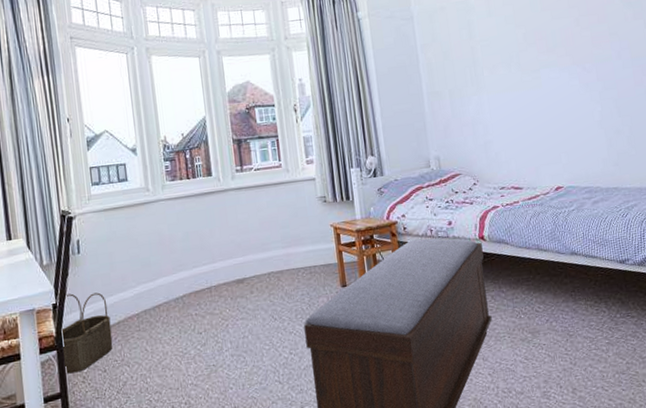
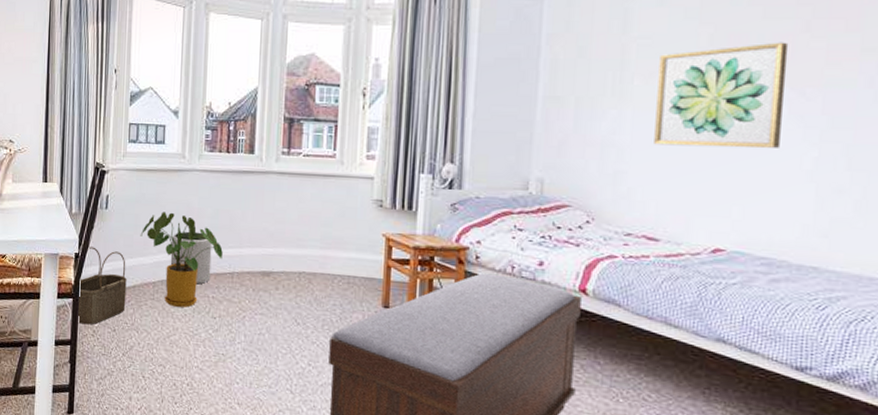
house plant: none [117,243,199,333] -> present [140,211,223,308]
plant pot: none [148,256,191,306] -> present [170,232,212,285]
wall art: none [496,34,579,118] -> present [654,42,789,148]

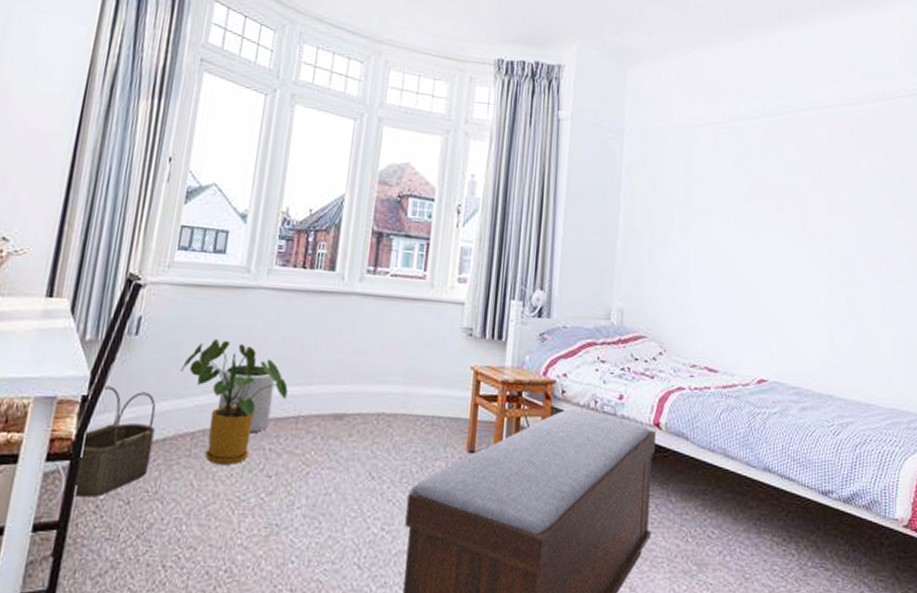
wall art: present [654,42,789,148] -> none [712,193,805,286]

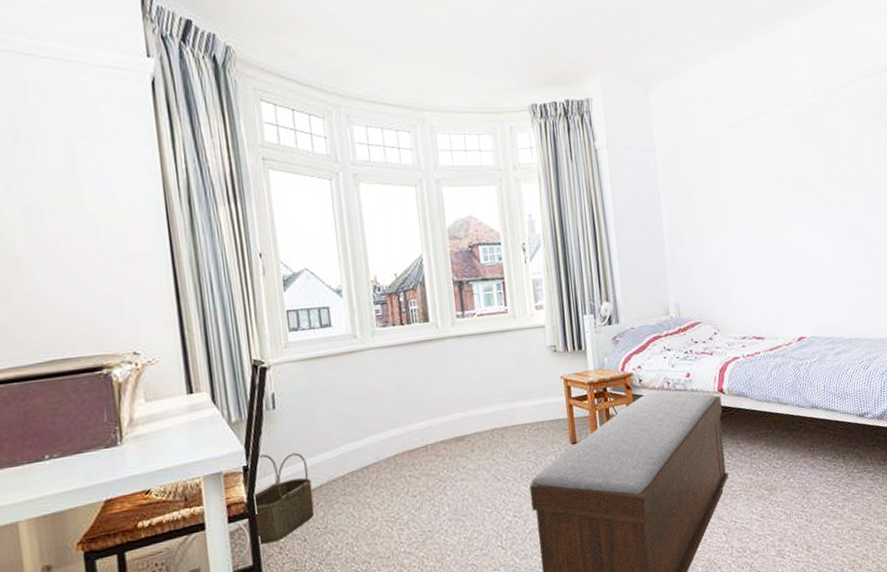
house plant: present [180,339,288,465] -> none [319,397,414,496]
plant pot: present [217,365,275,434] -> none [355,412,404,467]

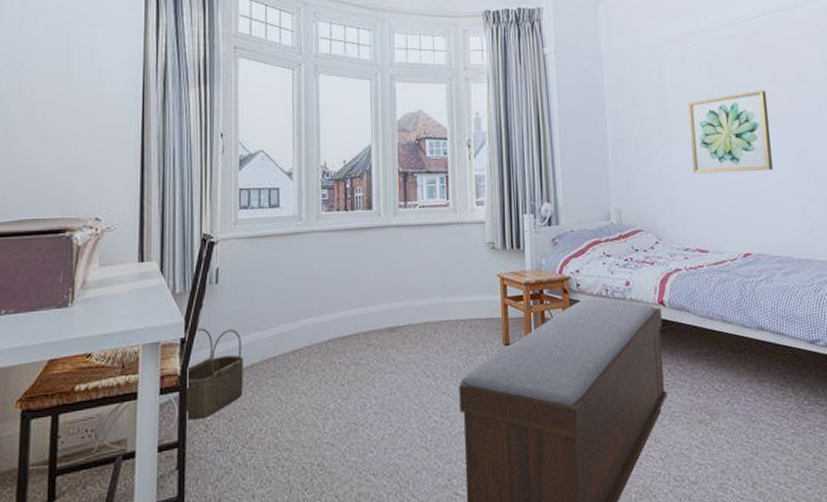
wall art: none [742,174,825,263] -> present [688,90,773,174]

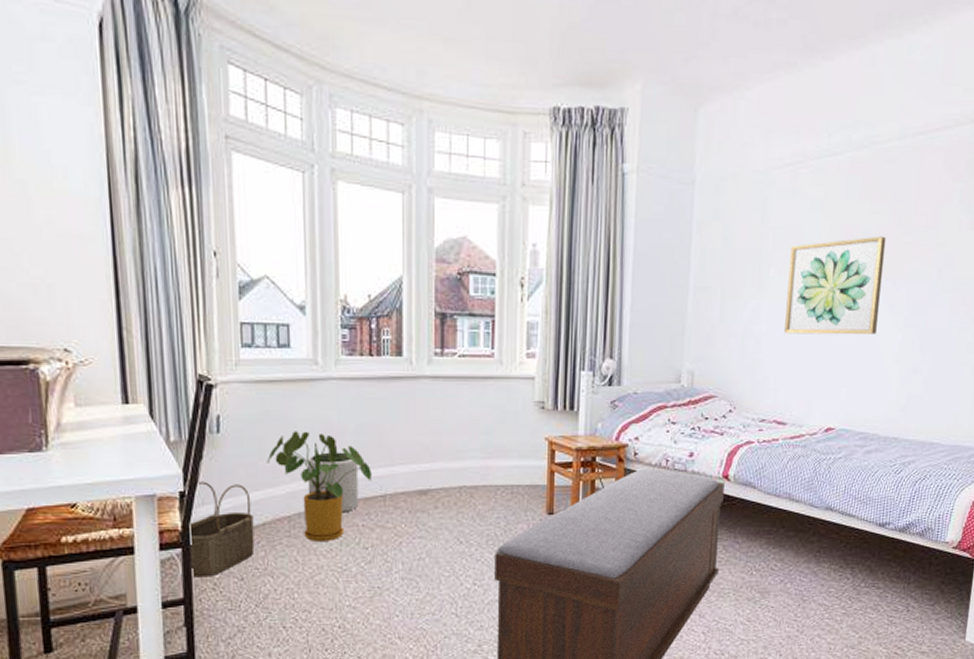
house plant: none [257,278,347,380] -> present [266,431,372,541]
plant pot: none [291,295,336,352] -> present [307,452,359,513]

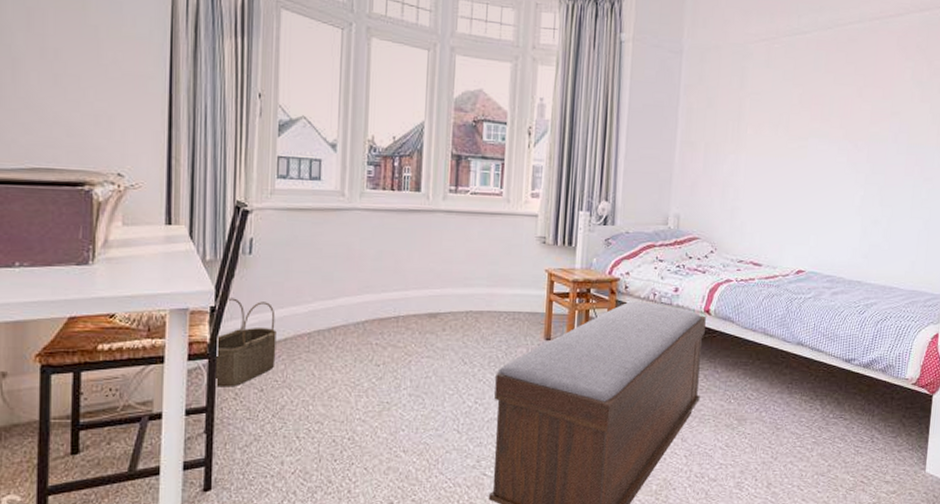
house plant: present [266,431,372,541] -> none [292,255,387,357]
plant pot: present [307,452,359,513] -> none [328,275,375,332]
wall art: present [784,236,887,335] -> none [760,103,849,188]

